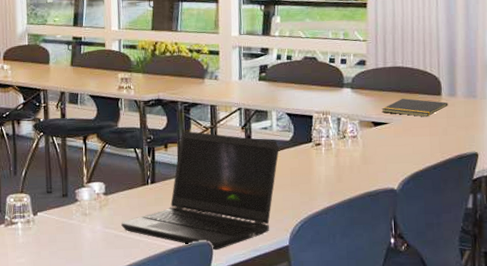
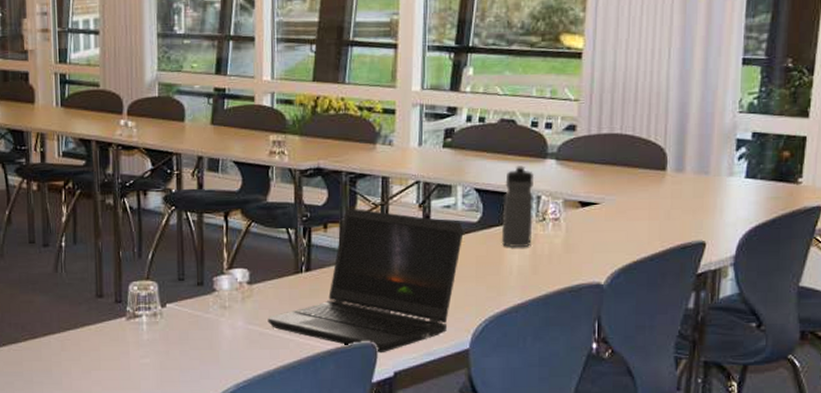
water bottle: none [309,93,336,160] -> present [501,164,535,247]
notepad: present [381,98,448,117] -> none [591,173,674,197]

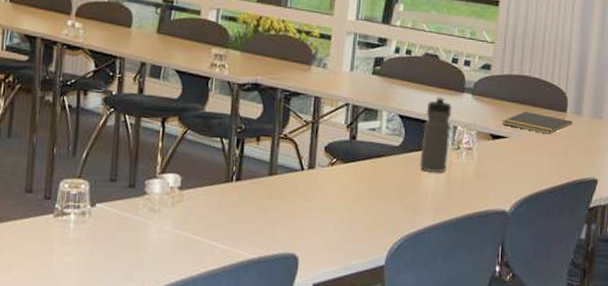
laptop computer: present [268,207,464,353] -> none [195,123,386,265]
notepad: none [591,173,674,197] -> present [502,112,573,135]

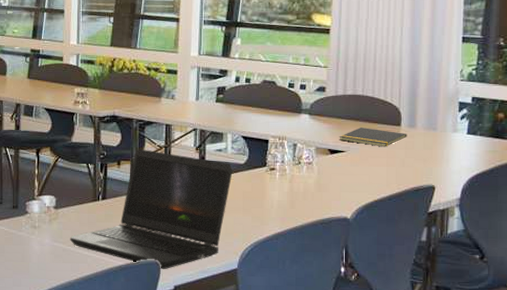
laptop computer: none [195,123,386,265] -> present [70,149,233,270]
water bottle: present [419,96,453,172] -> none [264,117,292,185]

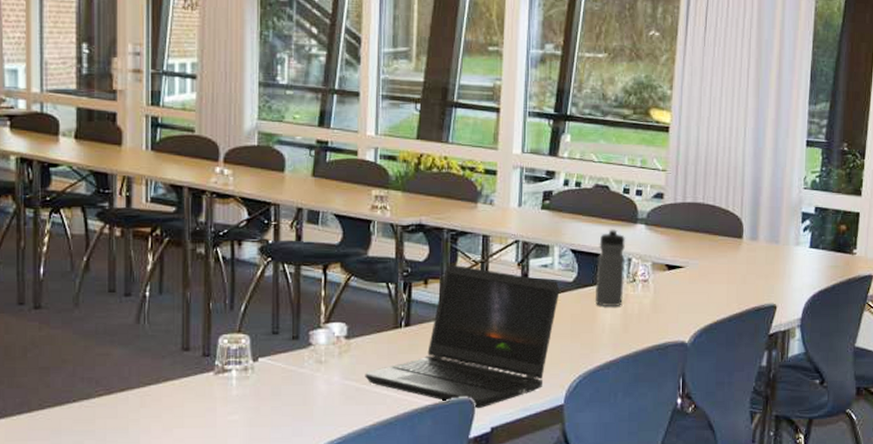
water bottle: none [264,117,292,185] -> present [594,228,626,306]
notepad: present [339,128,407,147] -> none [677,240,749,262]

